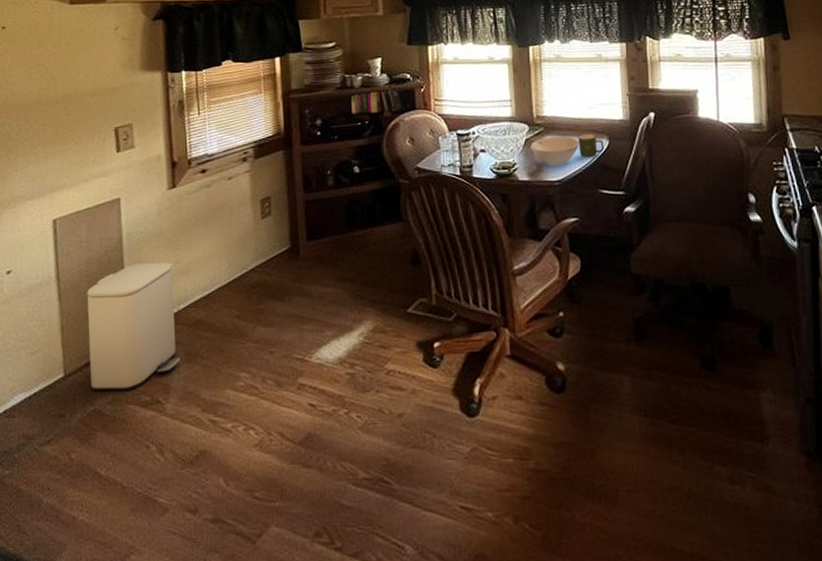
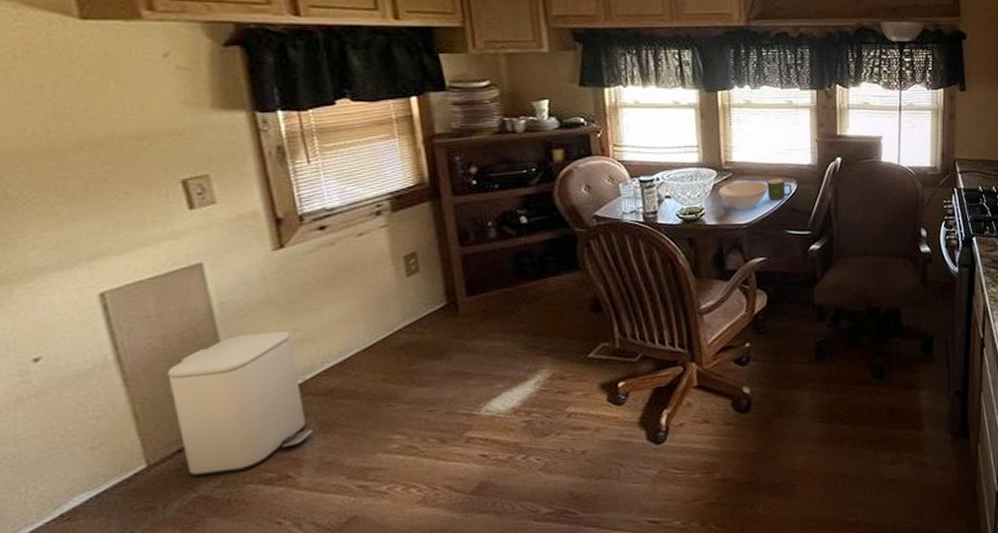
books: present [350,83,403,114] -> none [511,128,576,161]

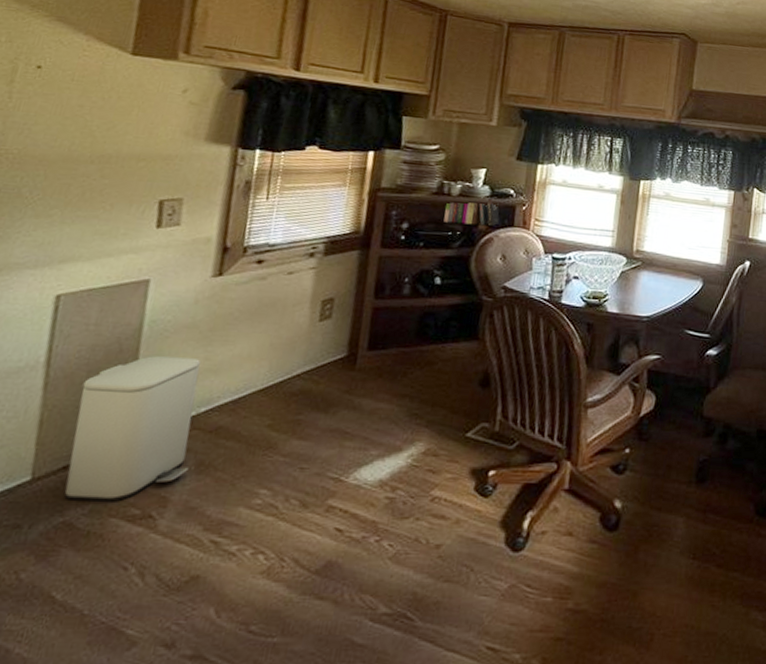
books: none [511,128,576,161] -> present [443,195,500,227]
bowl: present [718,180,769,211] -> none [624,272,674,303]
mug: present [767,179,793,202] -> none [672,274,698,298]

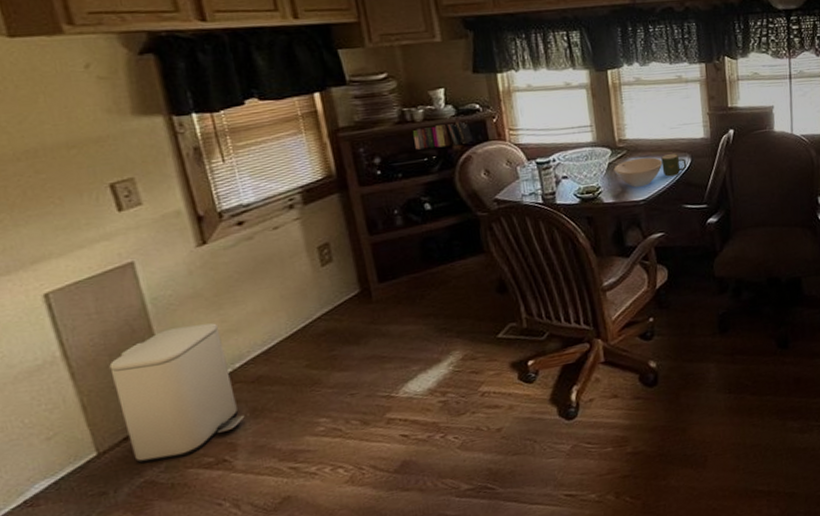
bowl: none [624,272,674,303] -> present [614,157,663,187]
mug: none [672,274,698,298] -> present [661,153,687,177]

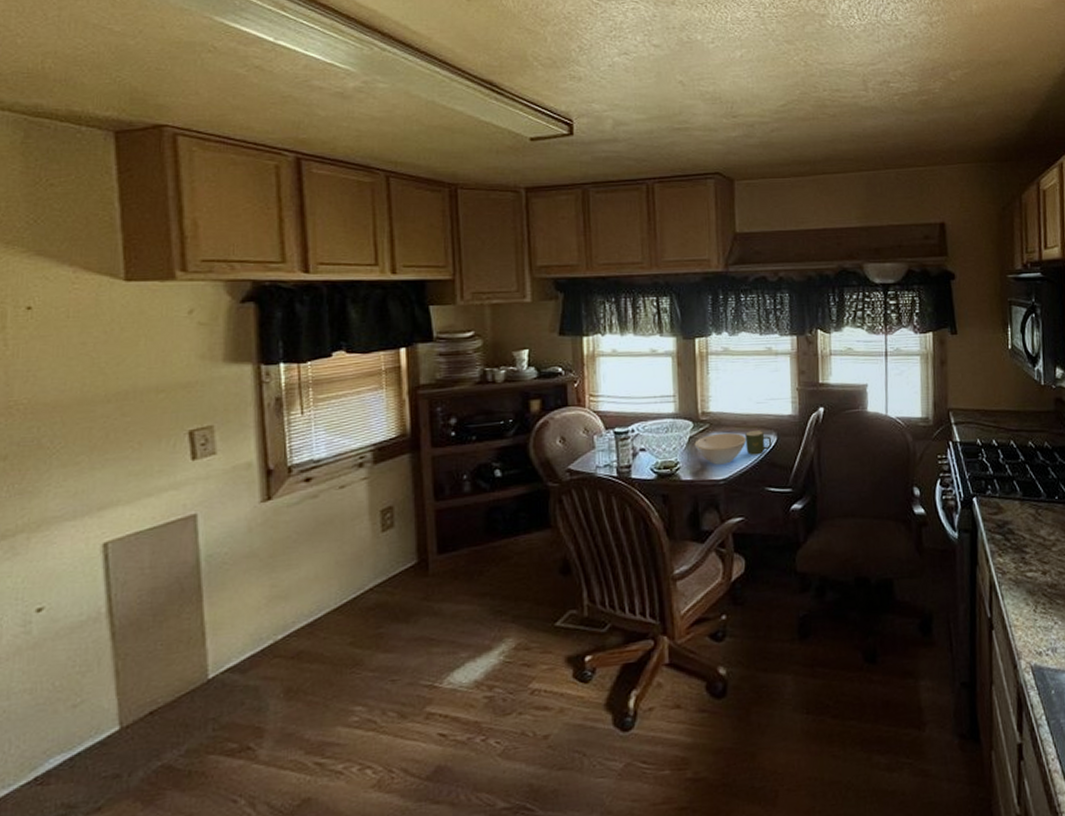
pedal bin: present [109,323,245,464] -> none [151,587,278,744]
books: present [411,114,474,150] -> none [491,377,553,412]

